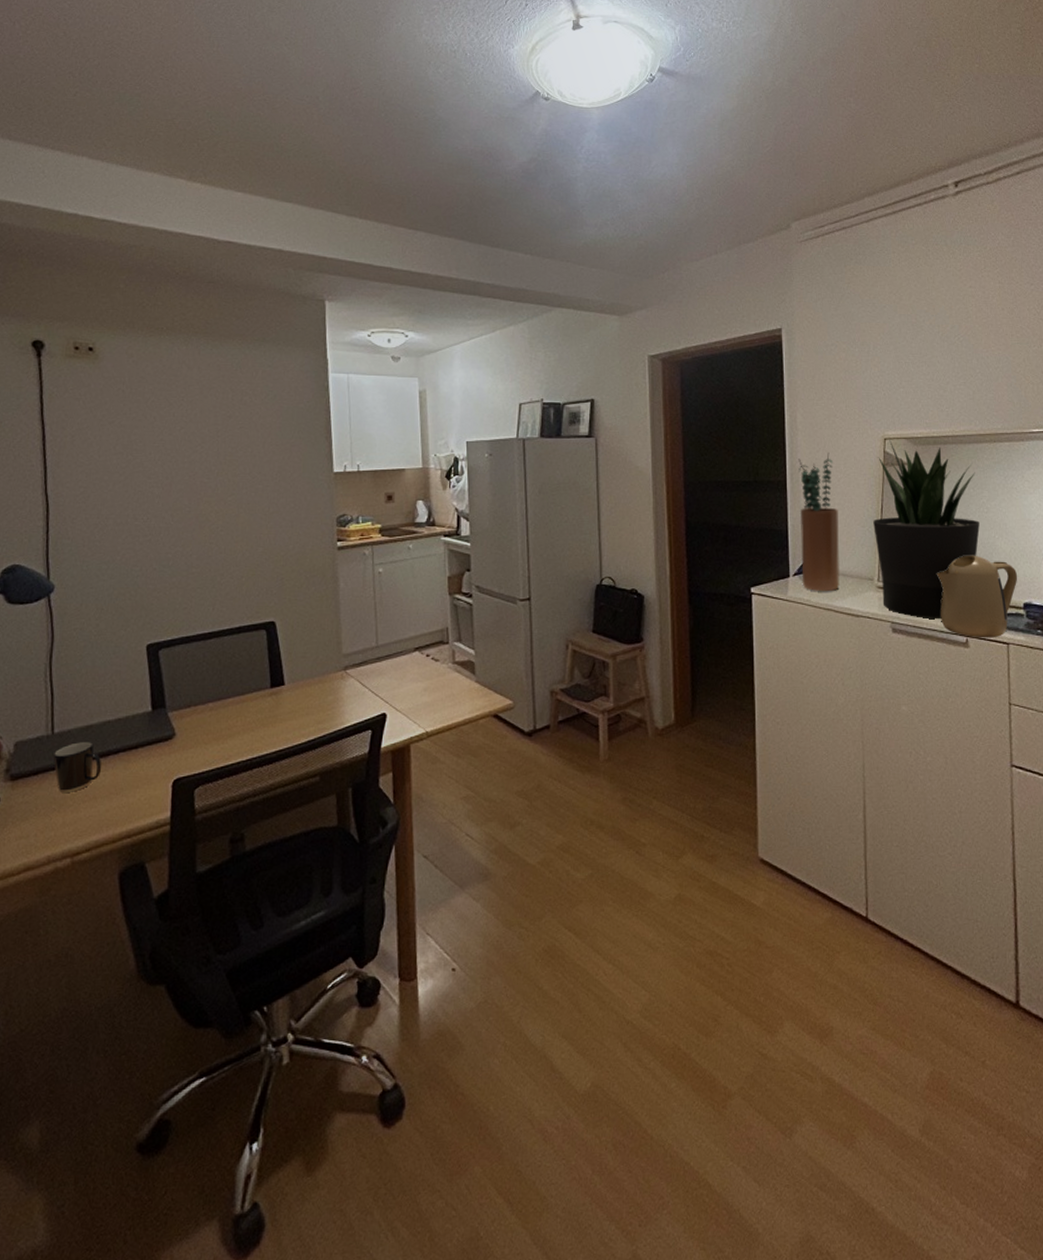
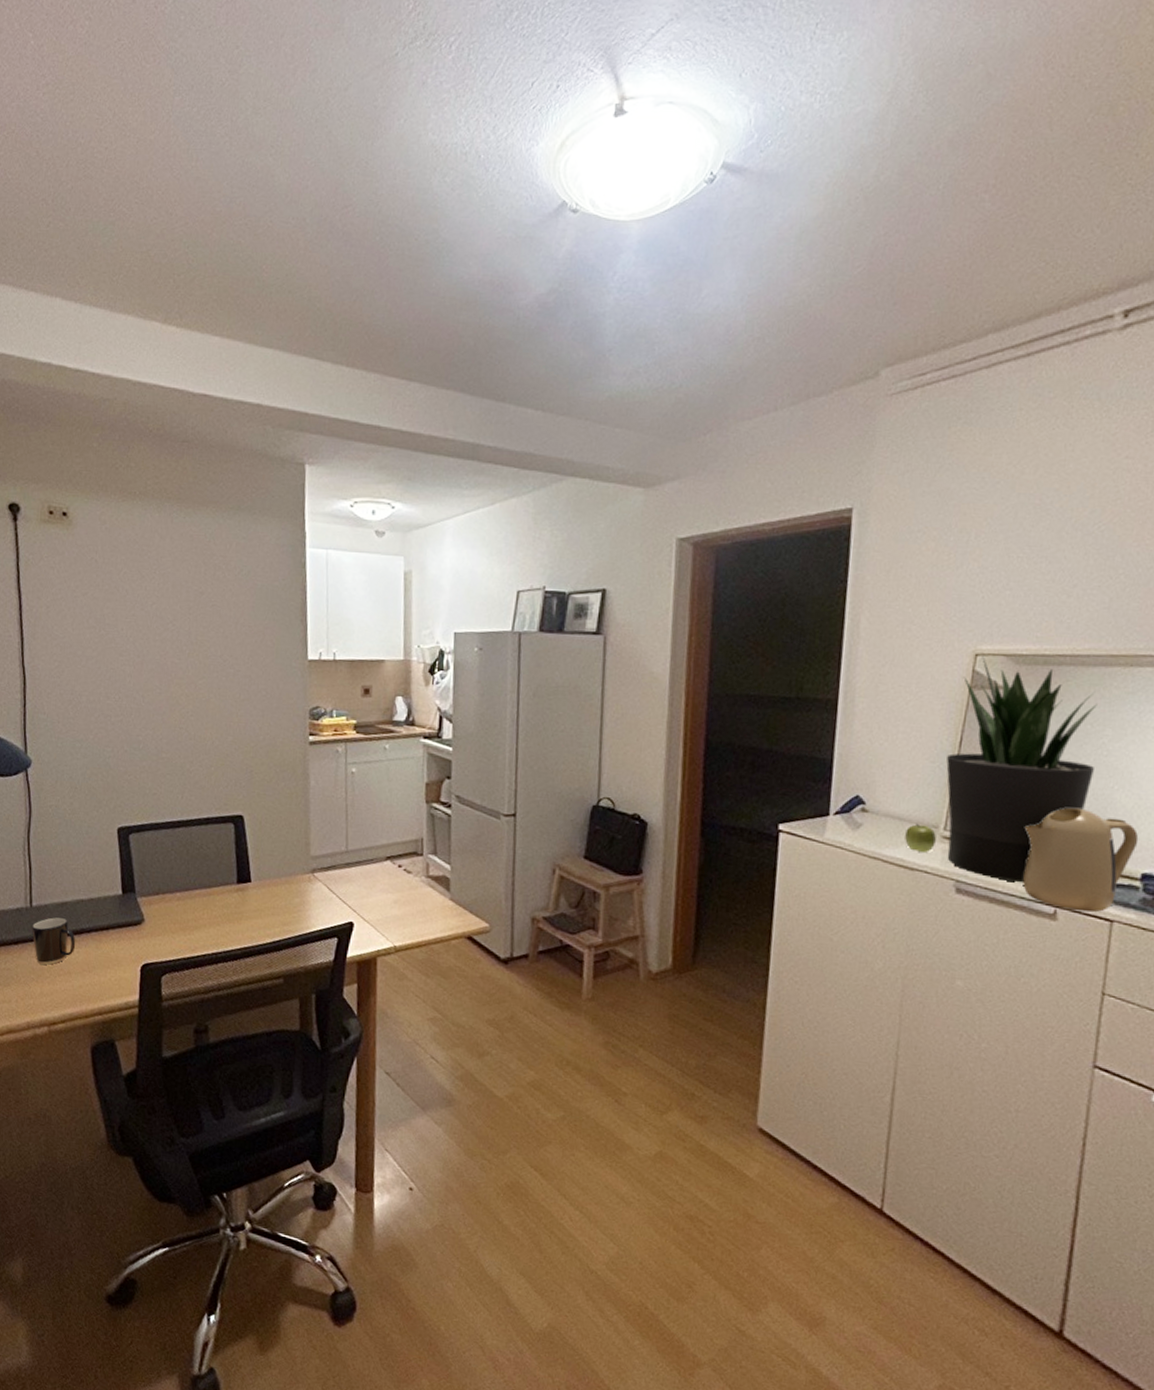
vase: present [798,453,840,591] -> none [844,668,903,837]
fruit: none [849,577,874,602] -> present [905,823,937,853]

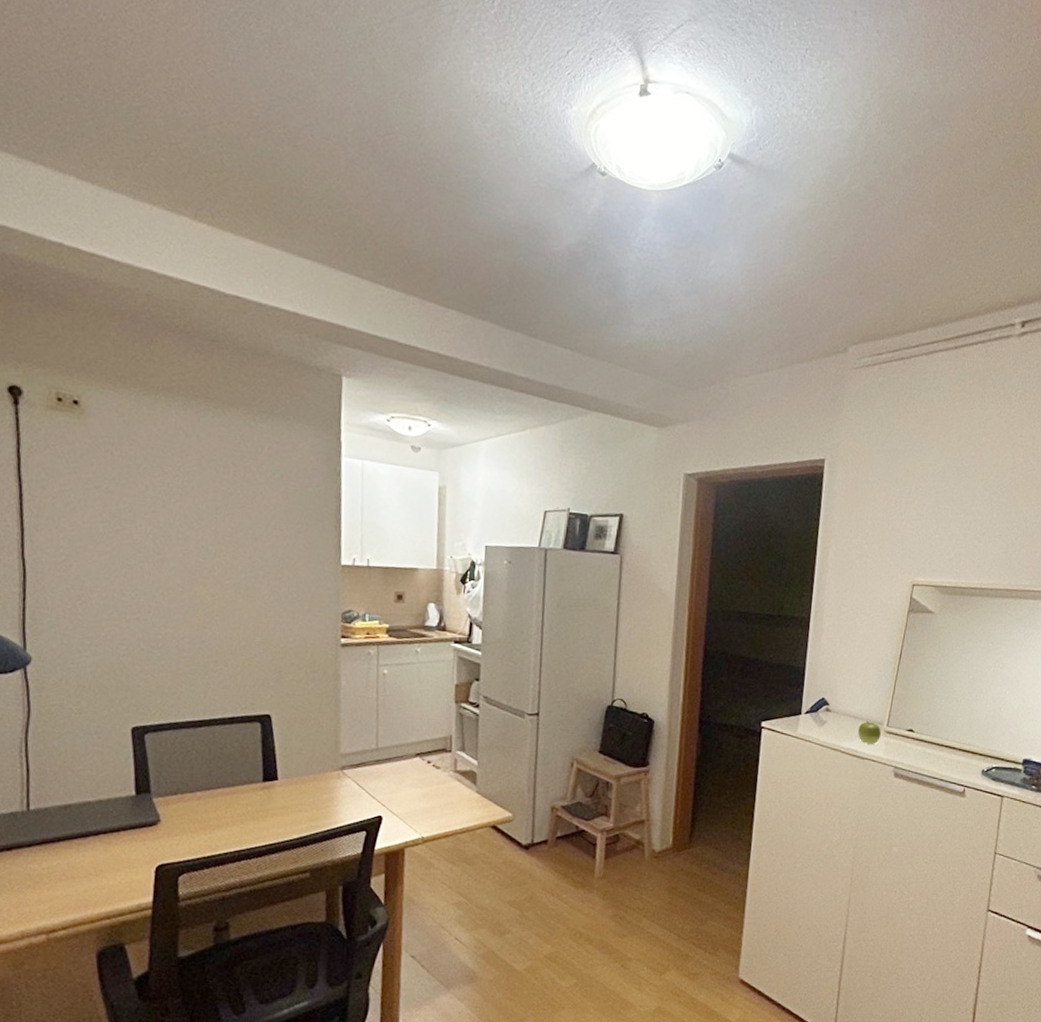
mug: present [31,916,76,965] -> none [27,820,81,870]
planter: present [946,656,1098,883] -> none [888,586,997,768]
kettle: present [1023,807,1139,913] -> none [942,708,1022,790]

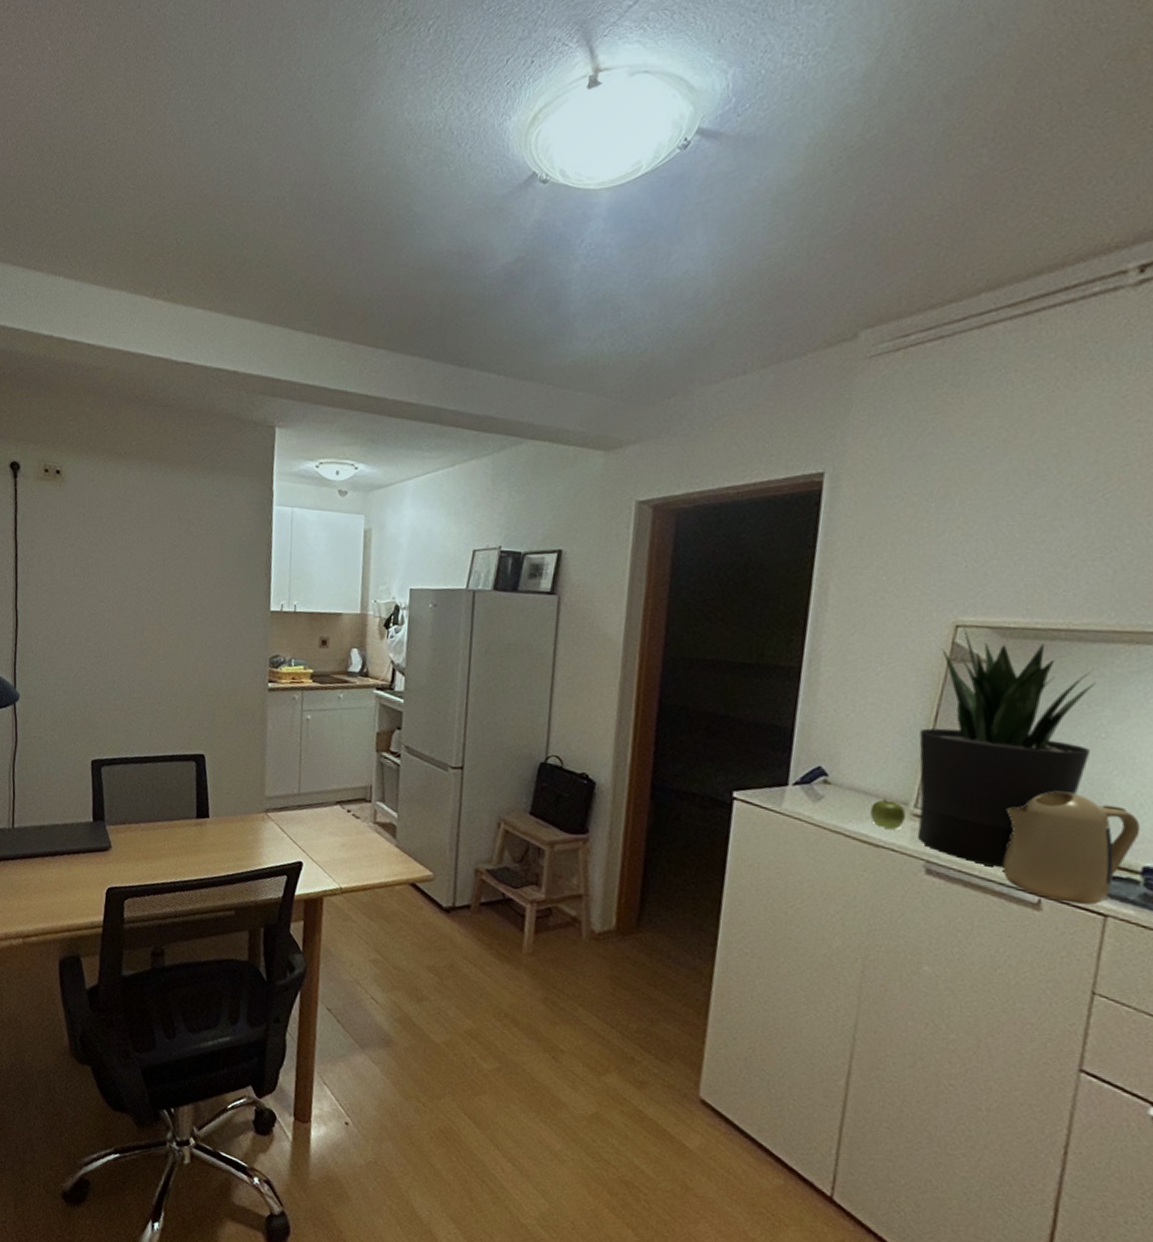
planter: none [888,586,997,768] -> present [917,628,1096,869]
kettle: none [942,708,1022,790] -> present [1002,791,1141,906]

